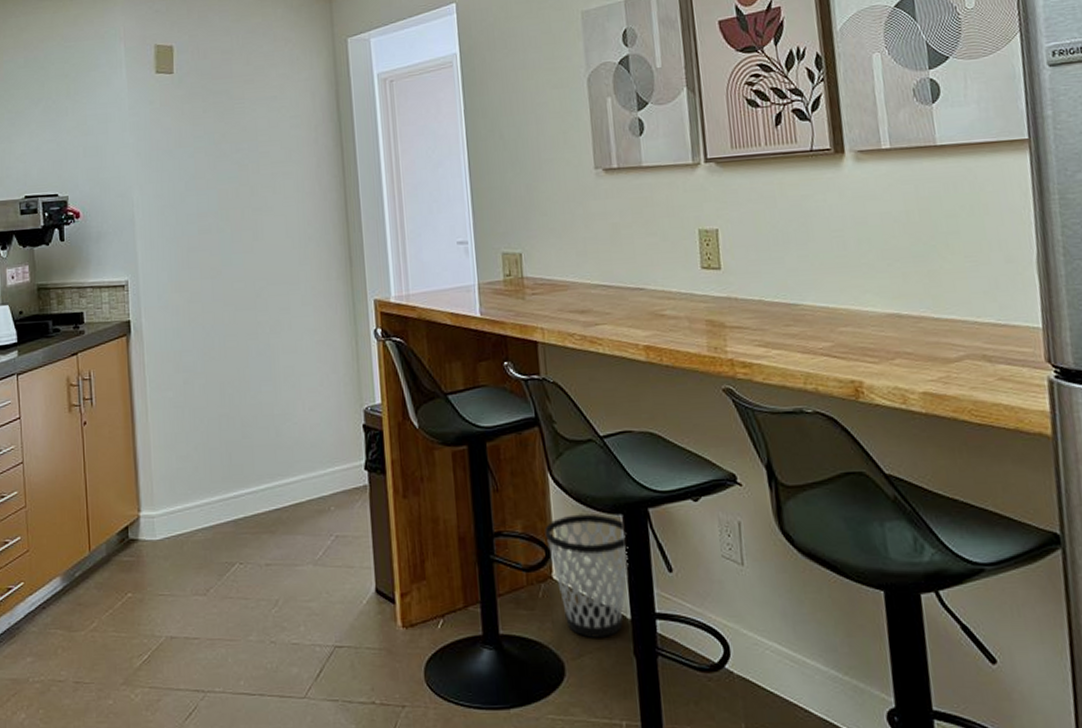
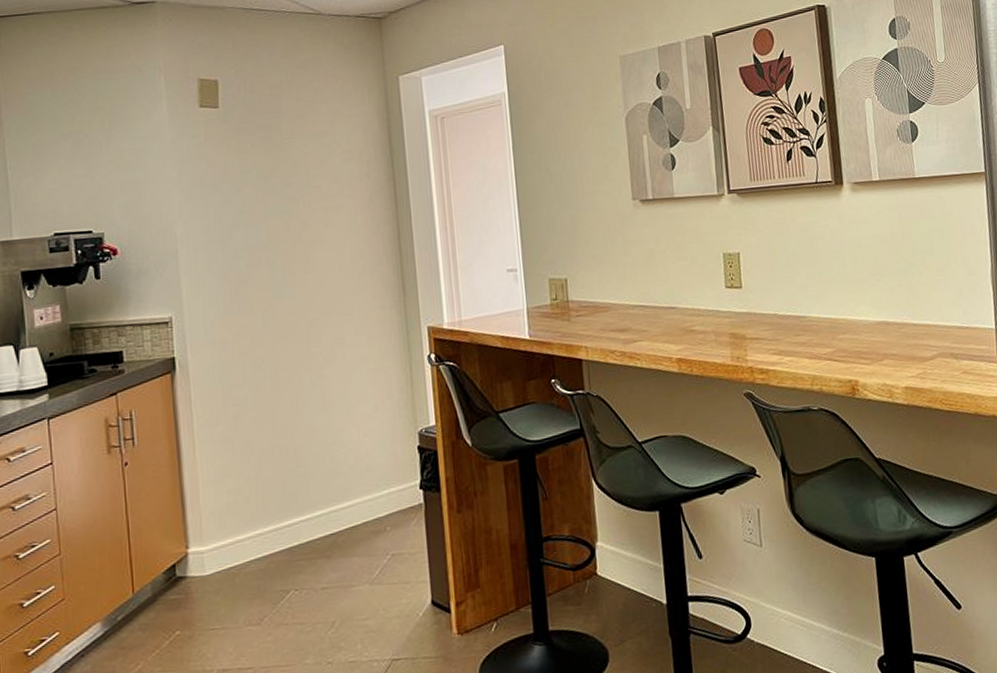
wastebasket: present [544,513,629,638] -> none [589,512,665,625]

